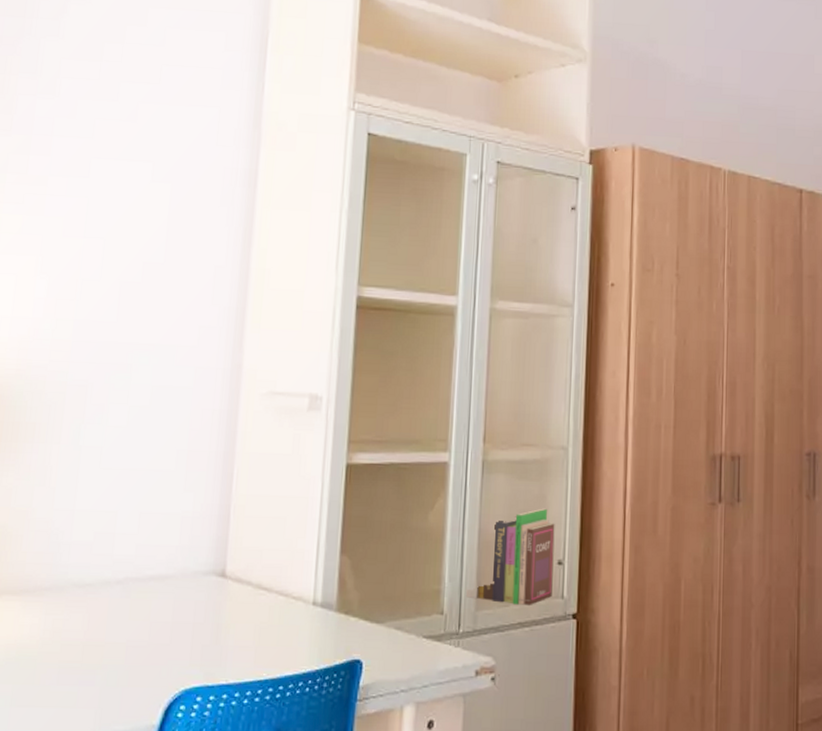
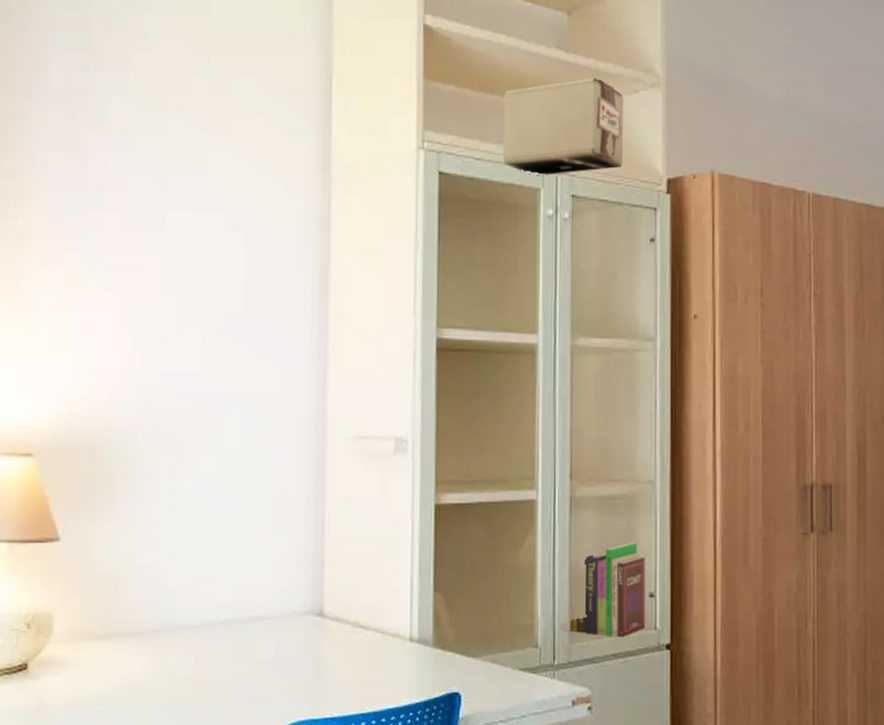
box: none [431,50,551,142] -> present [502,78,624,176]

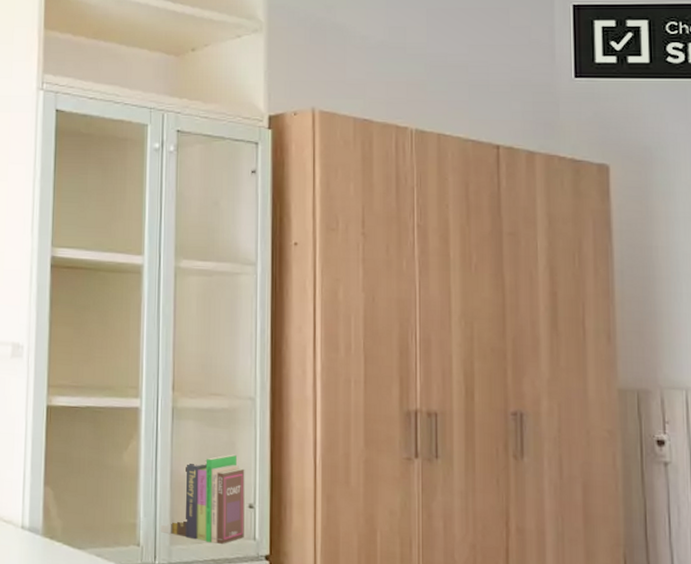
box: present [502,78,624,176] -> none [113,25,228,113]

